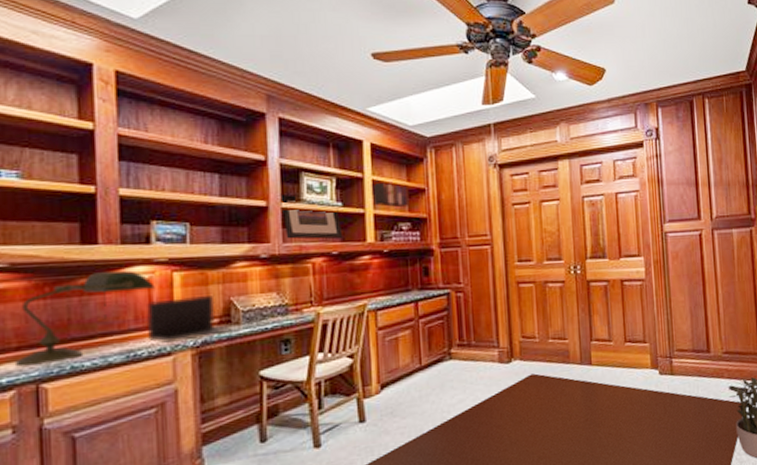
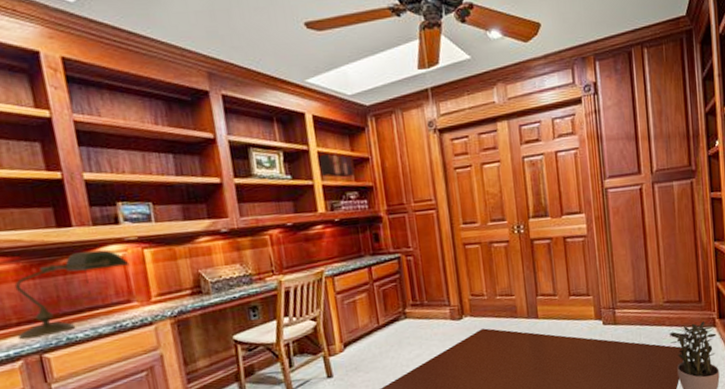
laptop computer: present [146,295,232,344] -> none [124,269,204,315]
picture frame: present [280,194,343,240] -> none [233,170,296,213]

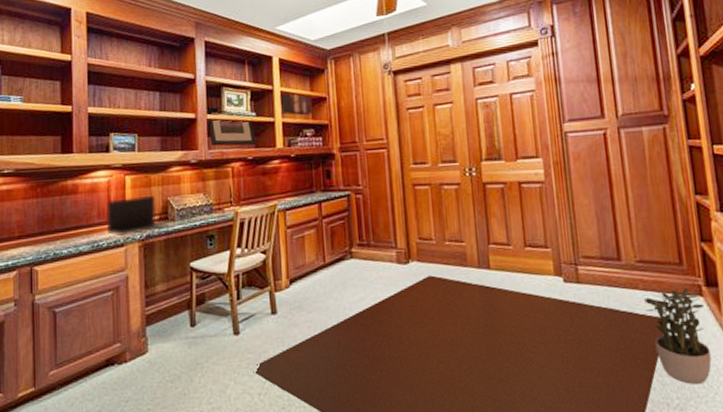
desk lamp: present [14,250,130,340] -> none [16,175,113,252]
laptop computer: none [124,269,204,315] -> present [106,196,169,237]
picture frame: none [233,170,296,213] -> present [206,107,257,147]

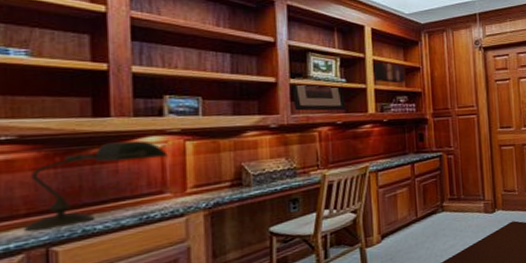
desk lamp: none [16,175,113,252] -> present [22,141,168,232]
laptop computer: present [106,196,169,237] -> none [159,162,243,206]

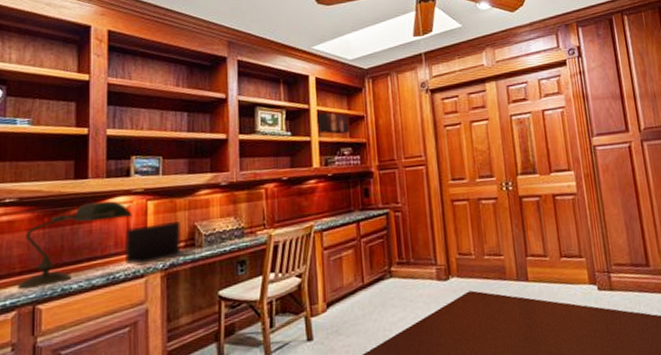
laptop computer: none [159,162,243,206] -> present [124,221,196,267]
picture frame: present [289,72,347,111] -> none [238,127,292,168]

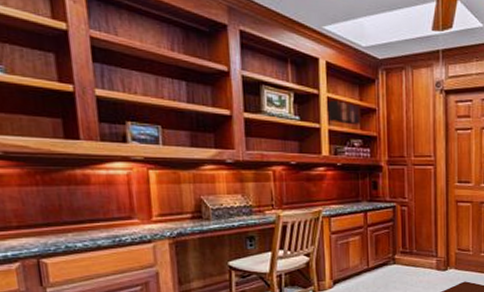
desk lamp: present [16,201,133,290] -> none [16,165,134,243]
laptop computer: present [124,221,196,267] -> none [127,193,203,233]

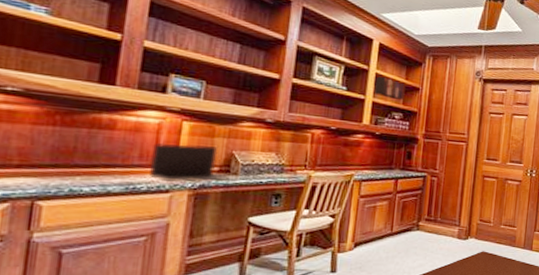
laptop computer: none [127,193,203,233] -> present [149,142,230,183]

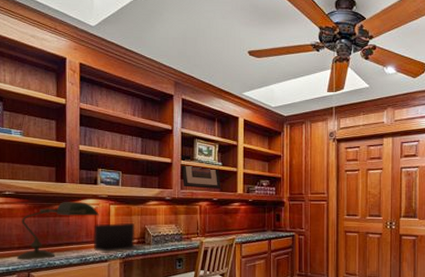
desk lamp: none [12,110,164,185] -> present [16,202,99,260]
picture frame: none [291,72,343,118] -> present [180,155,221,190]
books: present [374,74,406,100] -> none [244,148,269,169]

